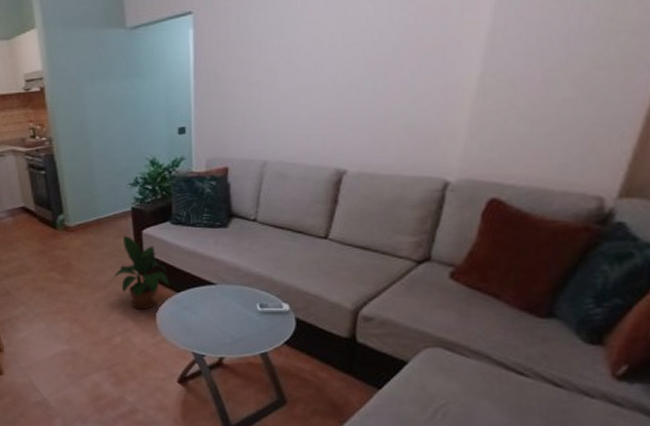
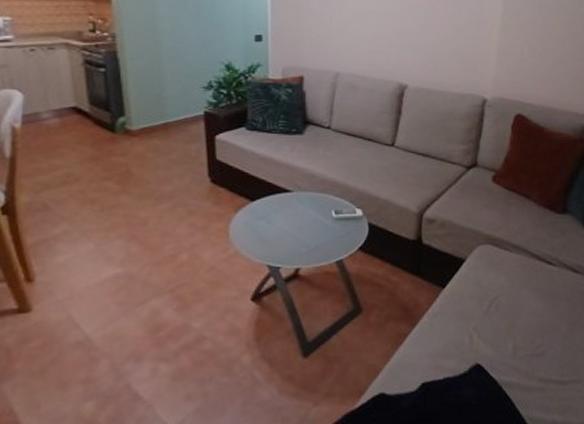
potted plant: present [111,235,170,310] -> none [178,141,244,221]

